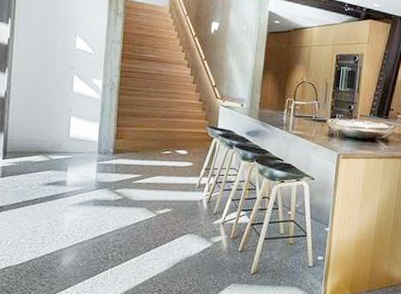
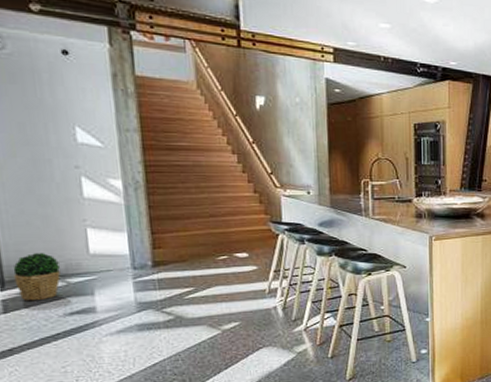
potted plant: none [13,132,47,170] -> present [13,253,61,301]

